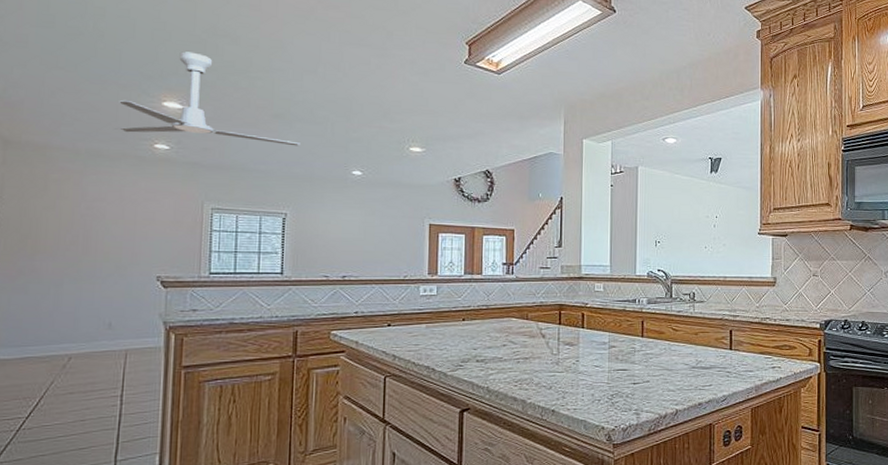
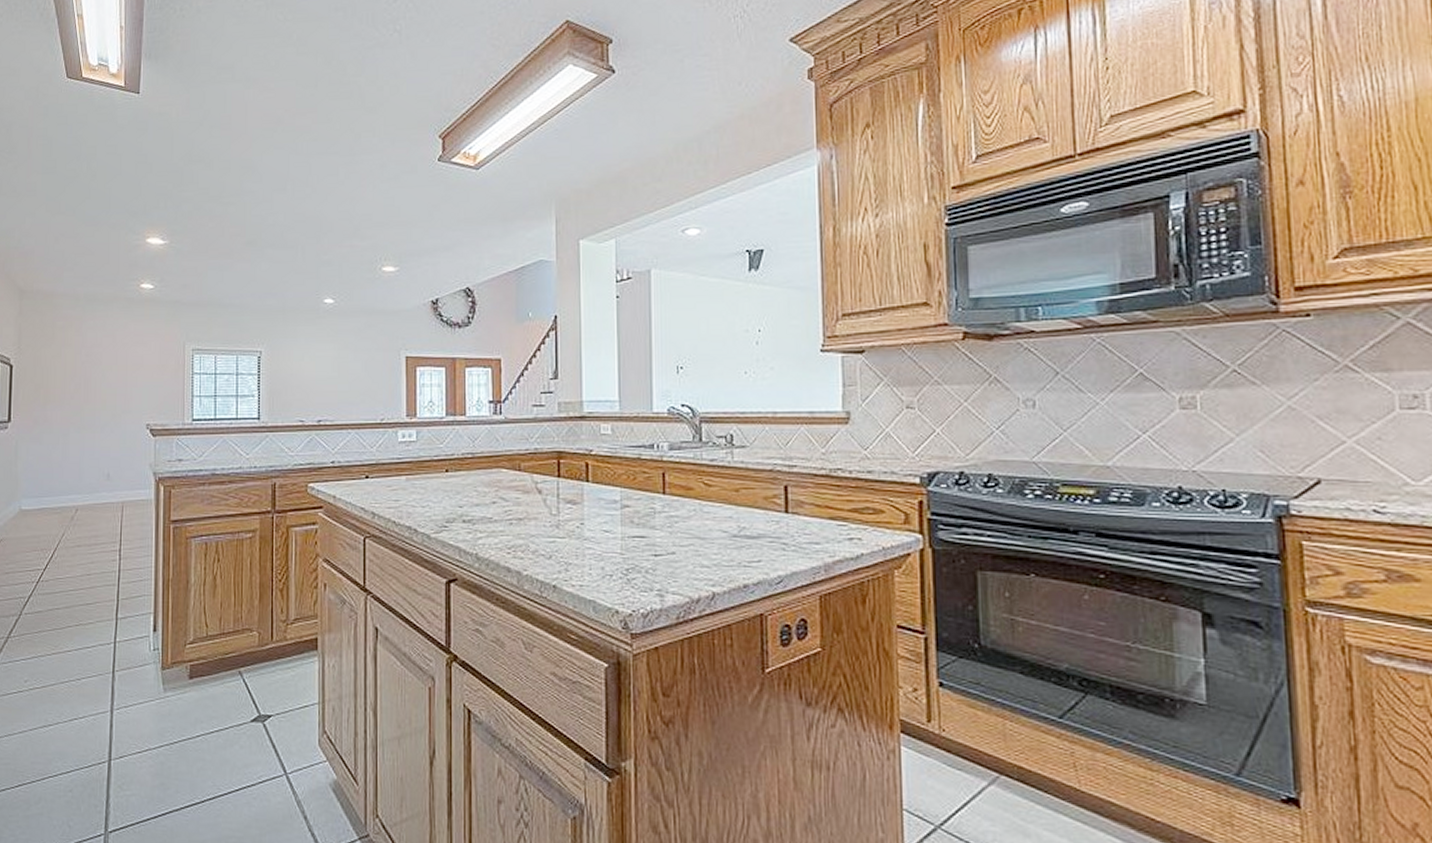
ceiling fan: present [114,51,300,146] -> none [107,182,272,276]

